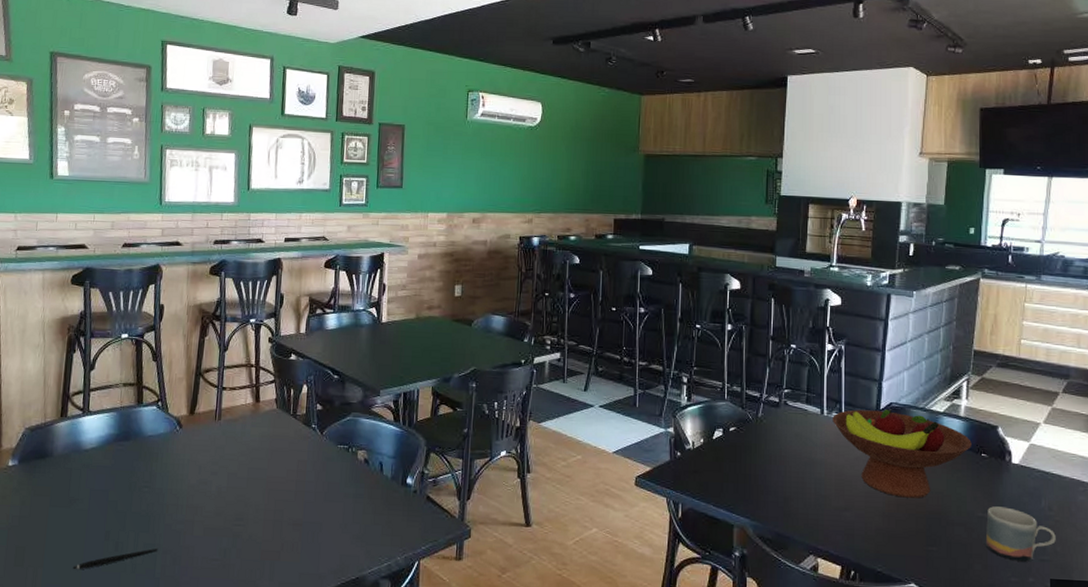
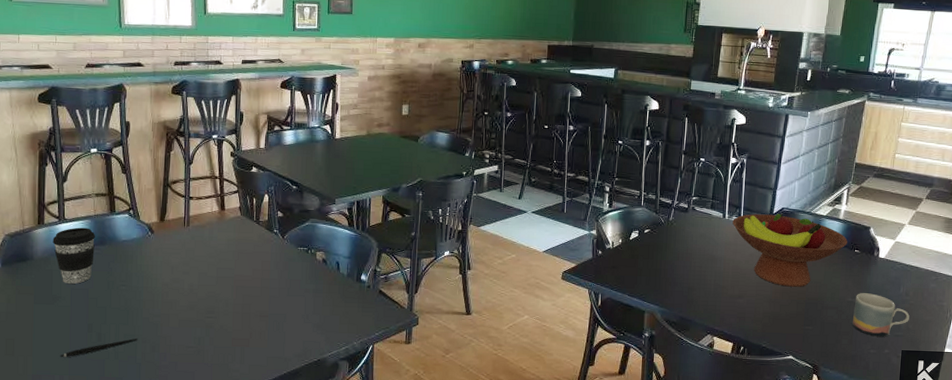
coffee cup: none [74,420,121,484] -> present [52,227,96,284]

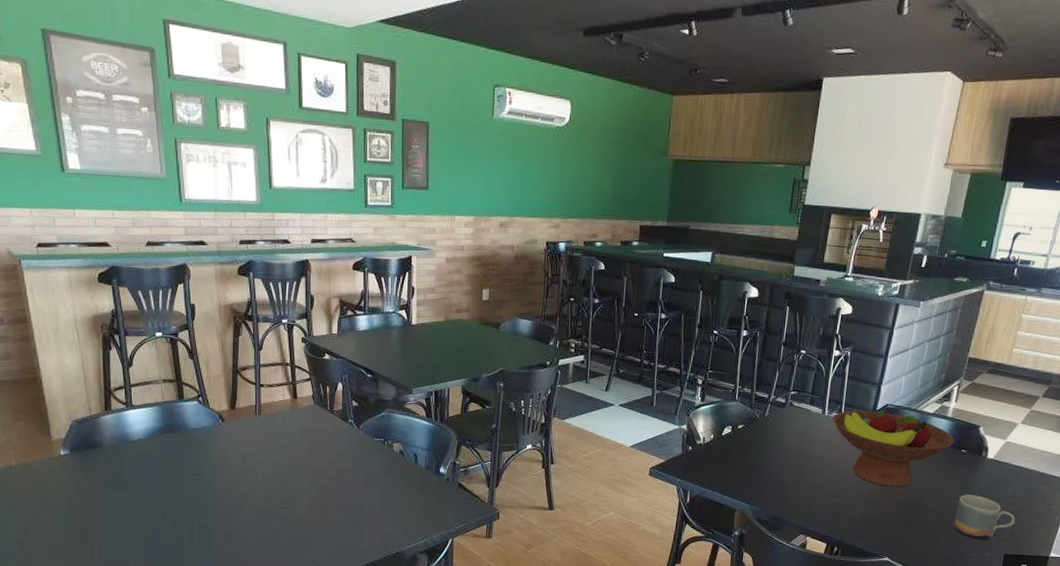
coffee cup: present [52,227,96,284] -> none [121,414,165,472]
pen: present [60,338,137,358] -> none [134,528,212,546]

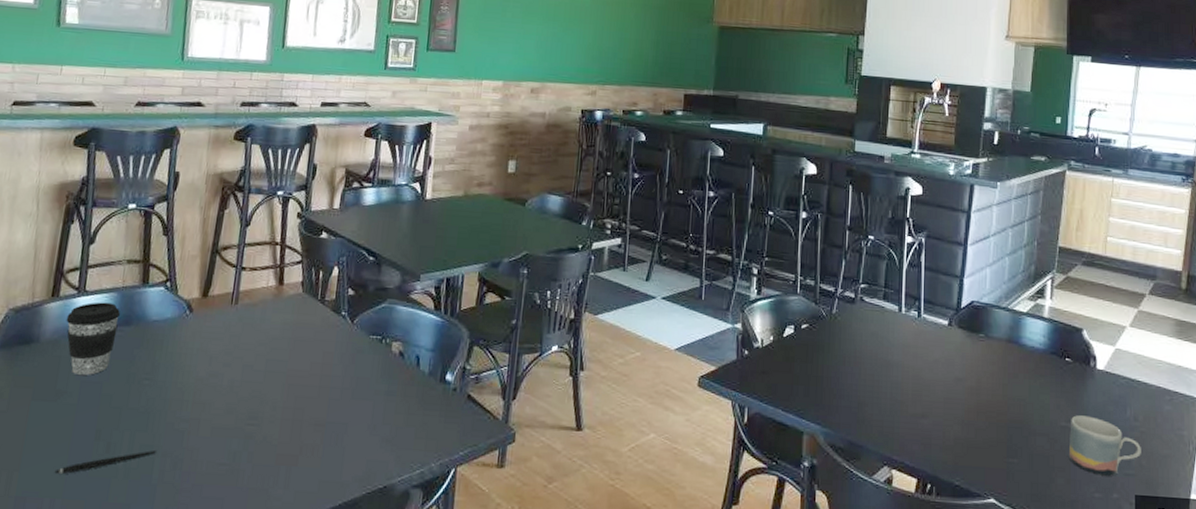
coffee cup: none [121,414,165,472] -> present [66,302,121,375]
pen: none [134,528,212,546] -> present [54,451,156,475]
fruit bowl: present [832,409,955,488] -> none [911,307,1055,406]

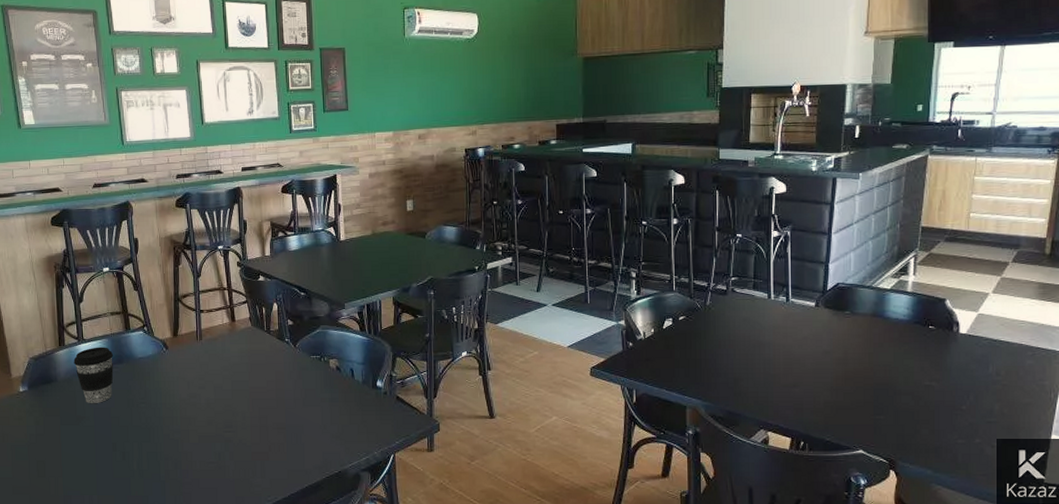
pen: present [54,451,156,475] -> none [88,456,160,478]
mug: present [1068,415,1141,476] -> none [932,375,1003,424]

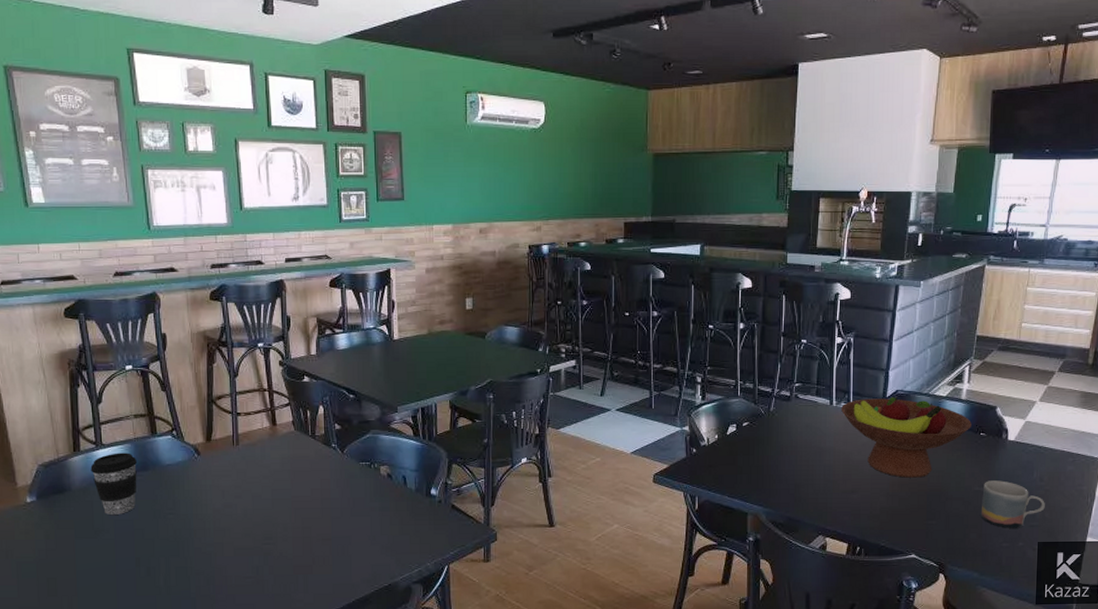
fruit bowl: none [780,289,919,372] -> present [841,396,972,478]
mug: none [932,375,1003,424] -> present [980,480,1045,528]

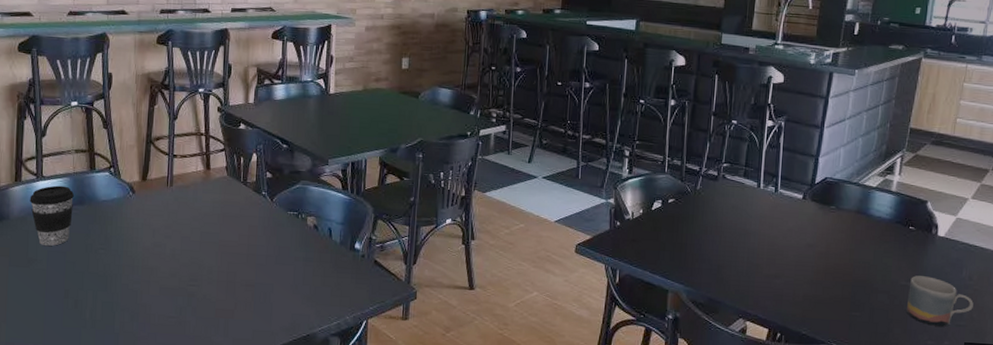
fruit bowl: present [841,396,972,478] -> none [768,183,901,268]

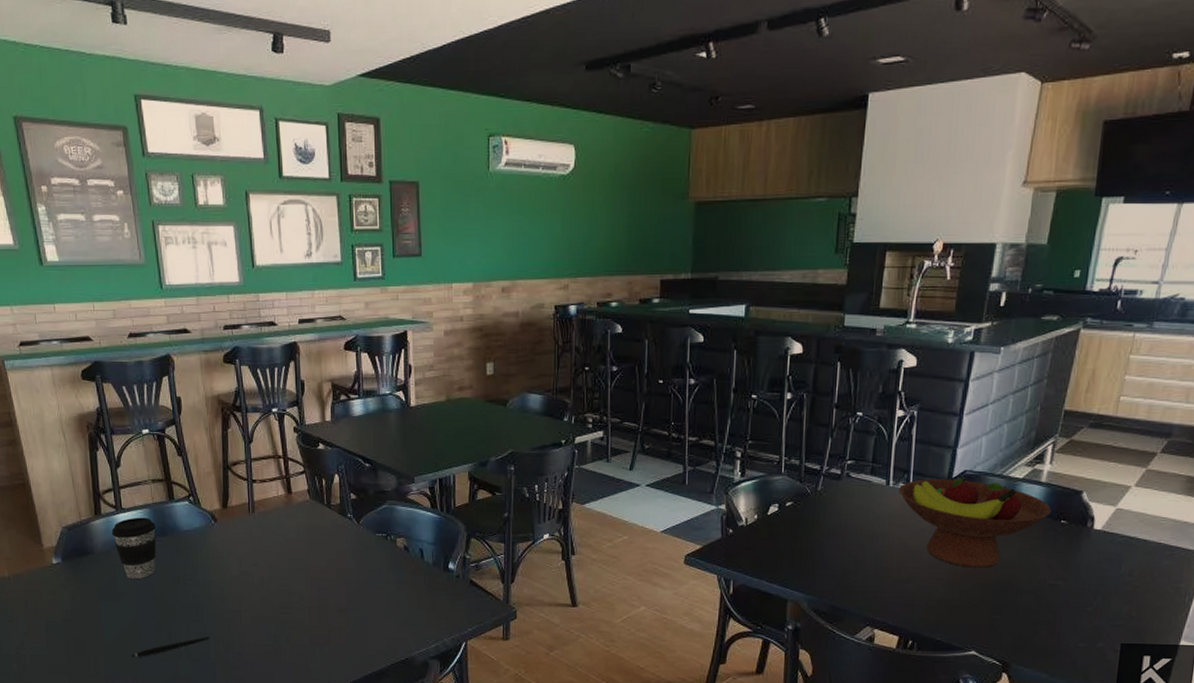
pen: none [34,306,116,325] -> present [131,637,210,658]
fruit bowl: none [768,183,901,268] -> present [899,477,1051,568]
mug: present [906,275,973,327] -> none [1055,573,1133,627]

